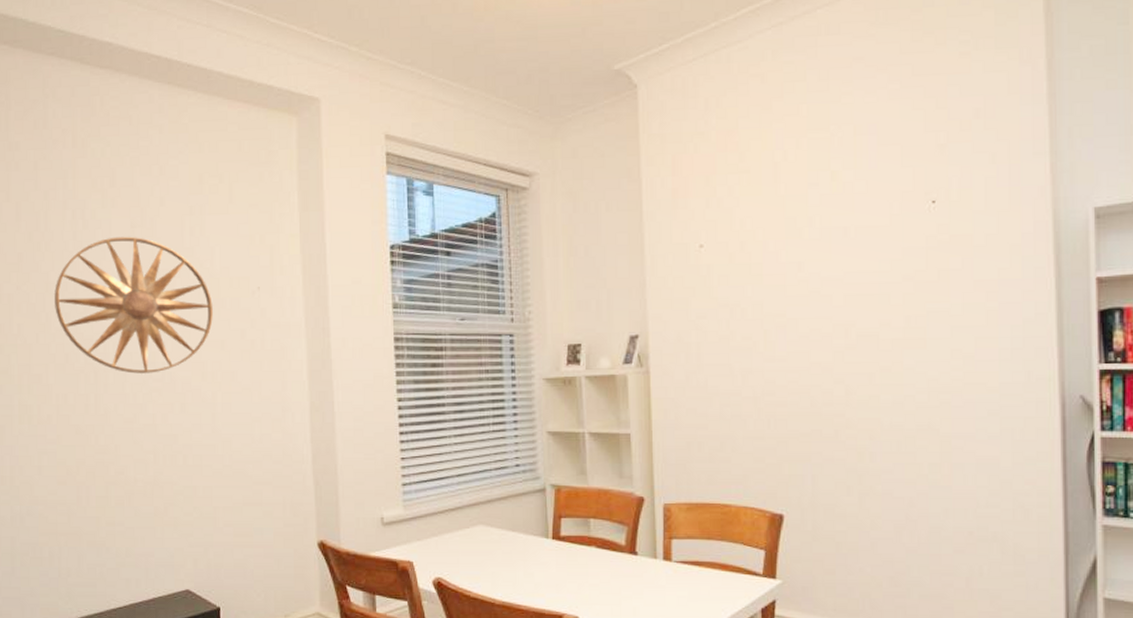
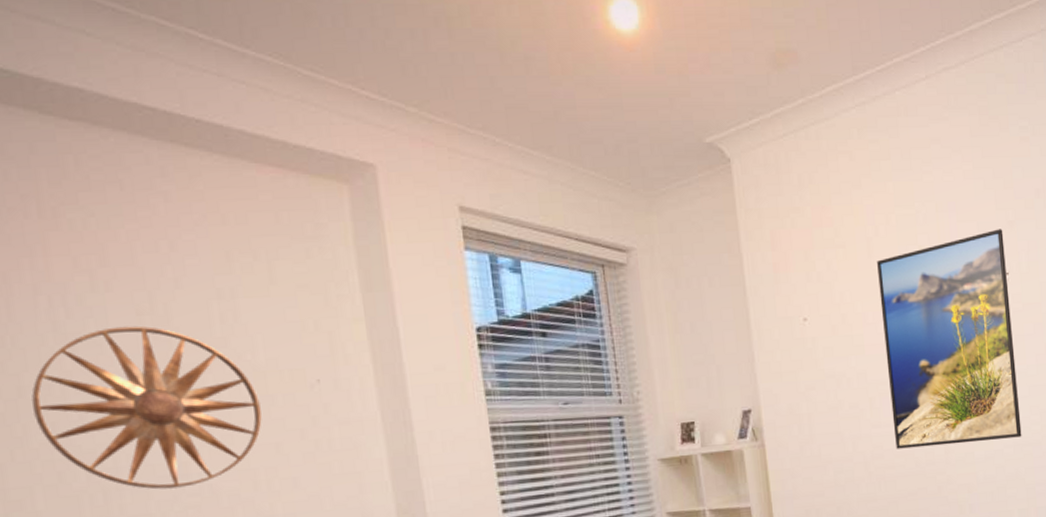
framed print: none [783,153,939,386] -> present [877,229,1022,449]

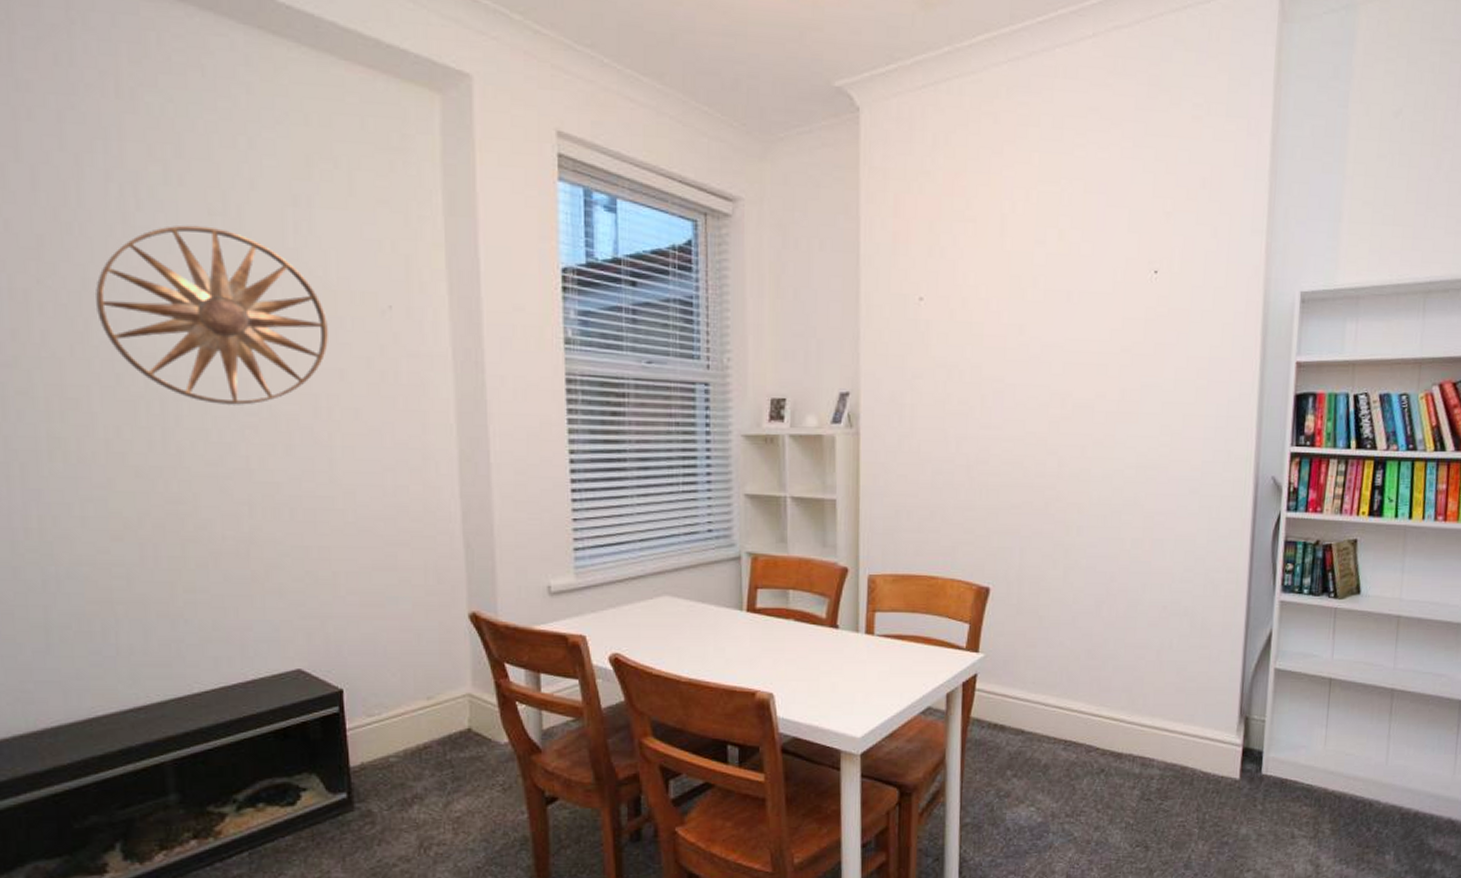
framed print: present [877,229,1022,449] -> none [1004,219,1158,459]

